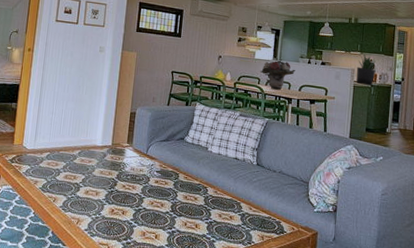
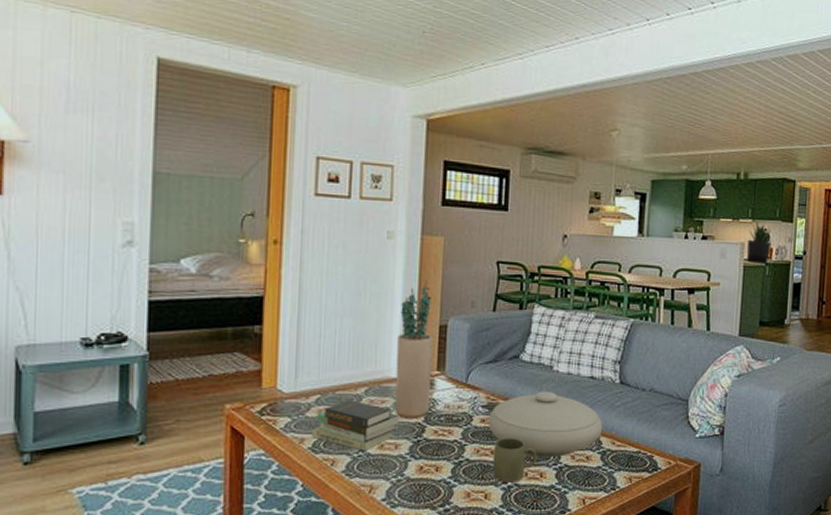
books: none [42,158,101,194] -> present [312,400,400,451]
vase: none [98,81,126,175] -> present [395,280,432,419]
decorative bowl: none [160,164,243,214] -> present [487,391,603,457]
mug: none [162,196,194,229] -> present [492,438,537,482]
flower arrangement: present [260,59,296,91] -> none [621,235,669,279]

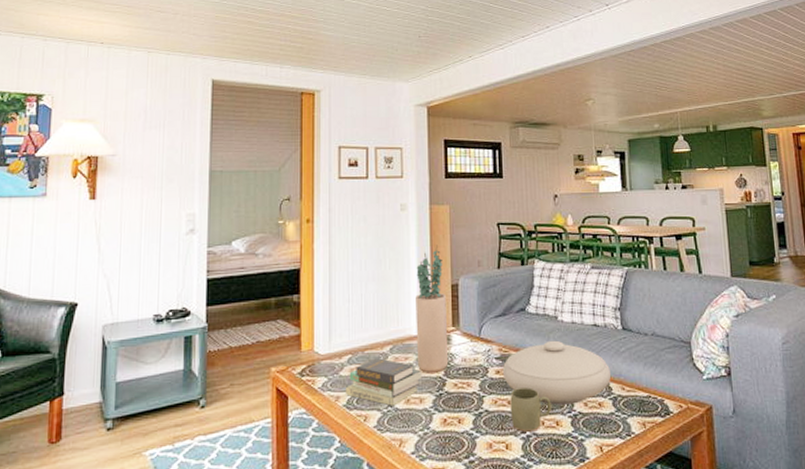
planter: present [747,221,773,264] -> none [725,168,749,207]

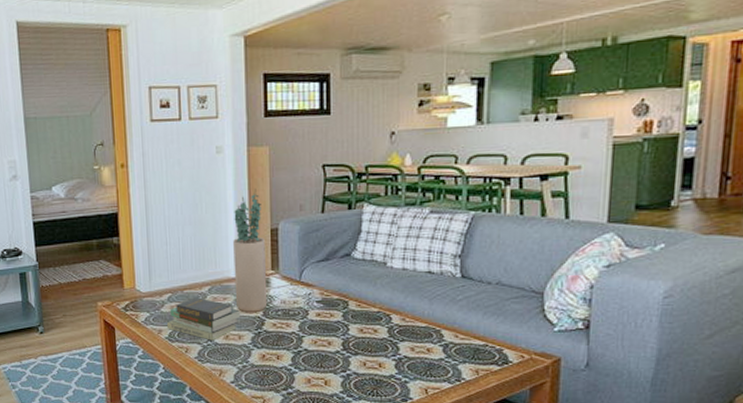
decorative bowl: present [502,340,612,405] -> none [323,286,444,349]
mug: present [510,387,552,432] -> none [330,331,375,371]

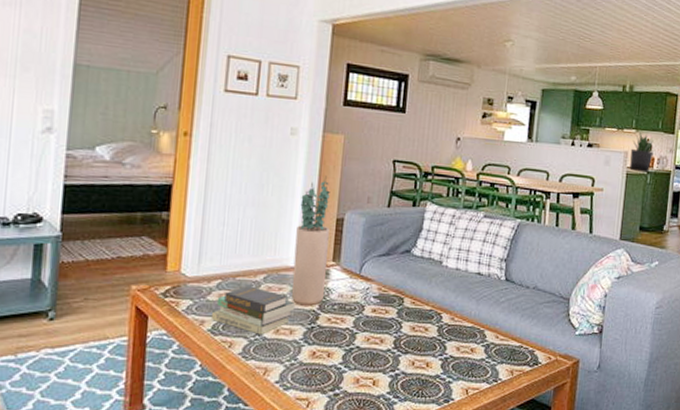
planter: none [617,91,653,141] -> present [630,131,655,173]

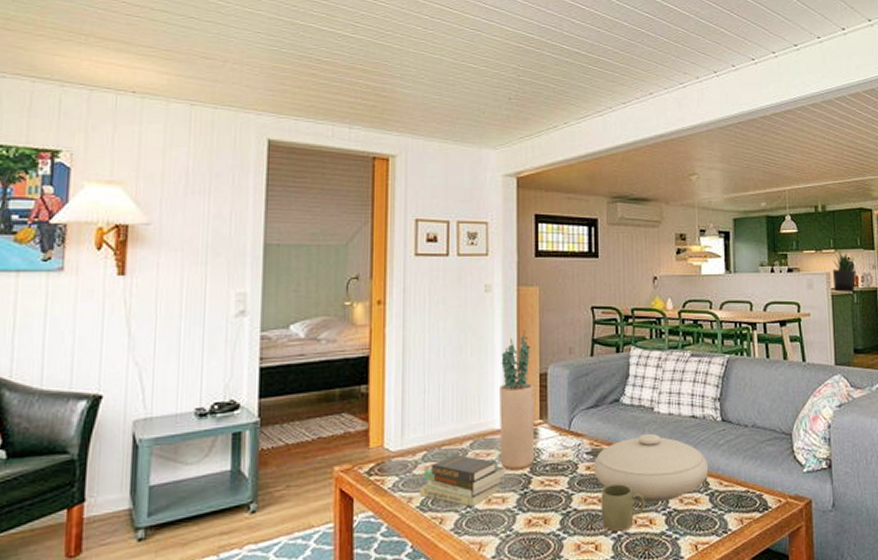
decorative bowl: none [378,284,488,348] -> present [593,433,709,503]
mug: none [381,328,424,371] -> present [601,484,645,532]

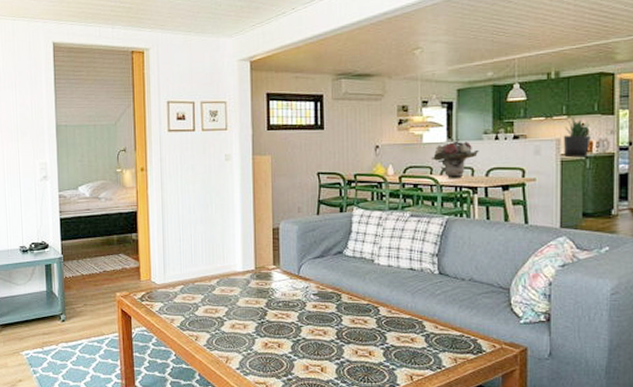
books: present [420,454,506,507] -> none [179,289,246,330]
vase: present [500,330,535,470] -> none [239,192,270,304]
decorative bowl: present [593,433,709,503] -> none [319,281,425,338]
mug: present [601,484,645,532] -> none [326,321,365,359]
flower arrangement: none [711,271,757,314] -> present [432,139,479,179]

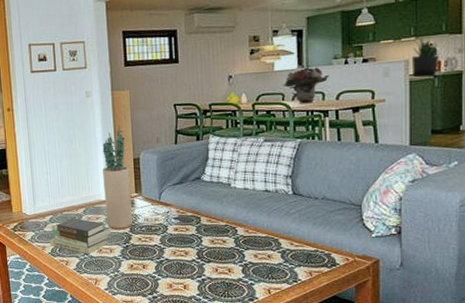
books: none [179,289,246,330] -> present [50,218,112,254]
vase: none [239,192,270,304] -> present [102,125,134,230]

